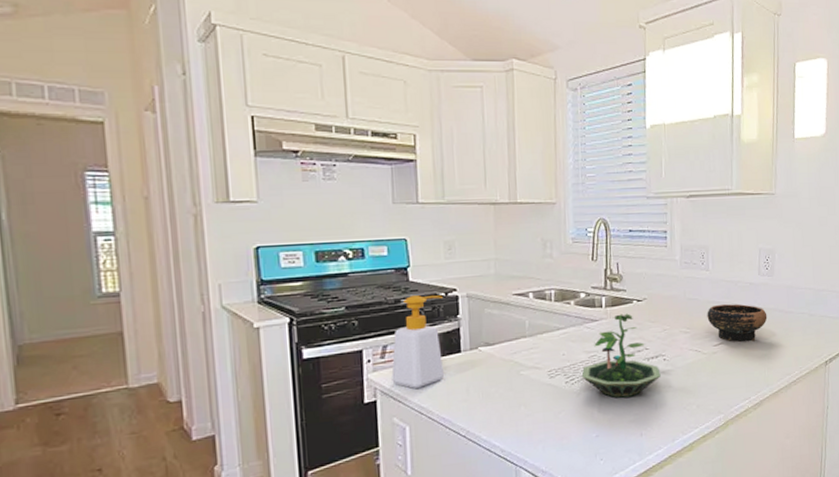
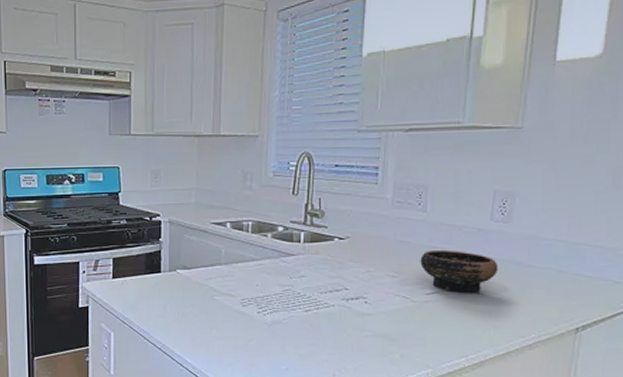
soap bottle: present [391,295,444,389] -> none [101,218,147,300]
terrarium: present [581,313,661,398] -> none [274,251,360,337]

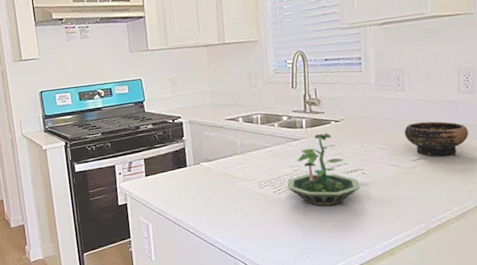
terrarium: none [274,251,360,337] -> present [287,132,360,207]

